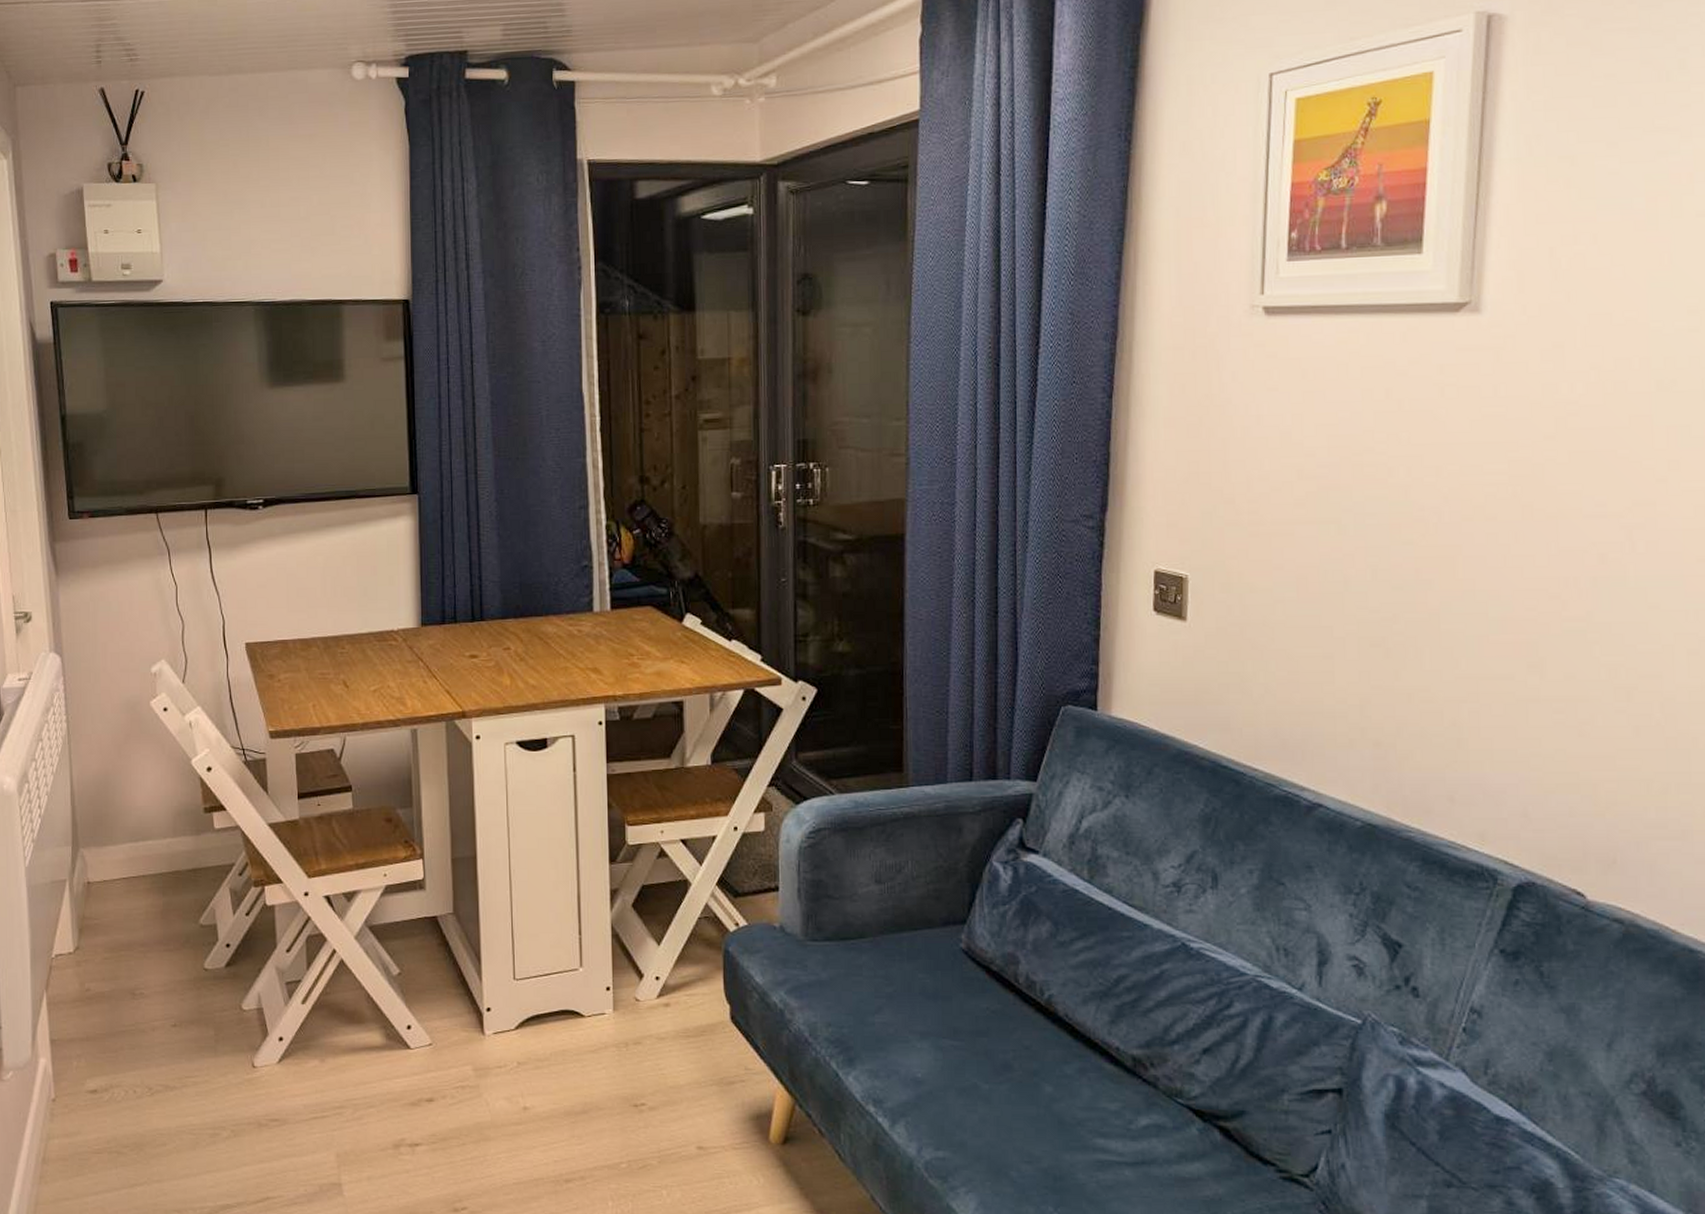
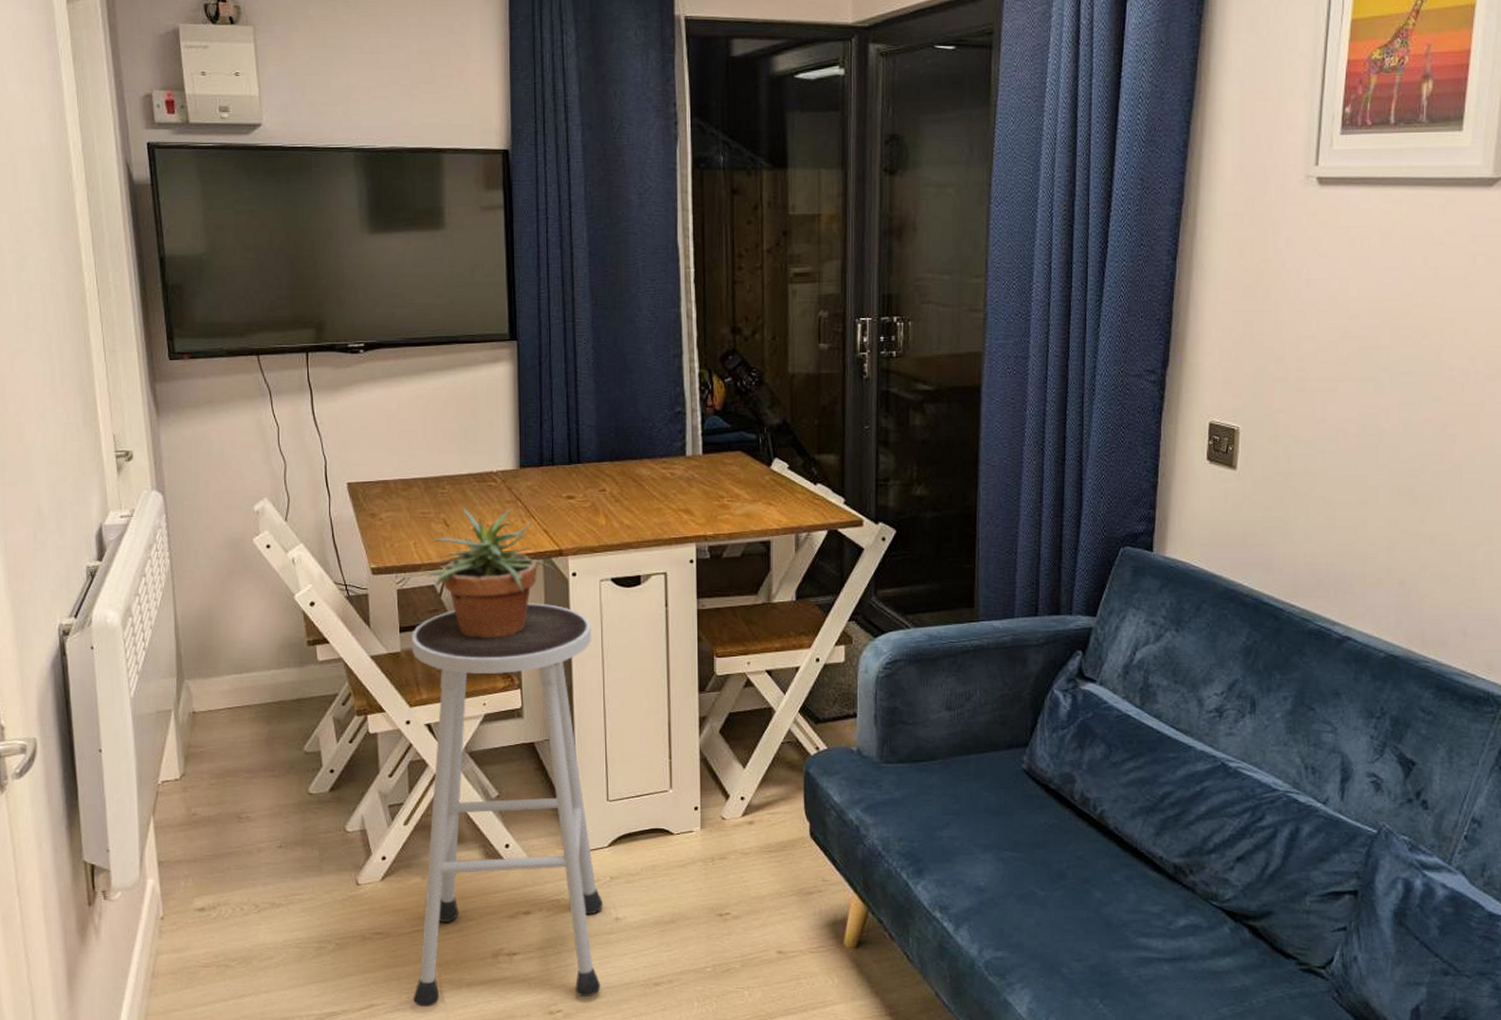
stool: none [310,768,511,1202] -> present [412,603,604,1008]
potted plant: none [326,667,458,806] -> present [427,507,555,639]

